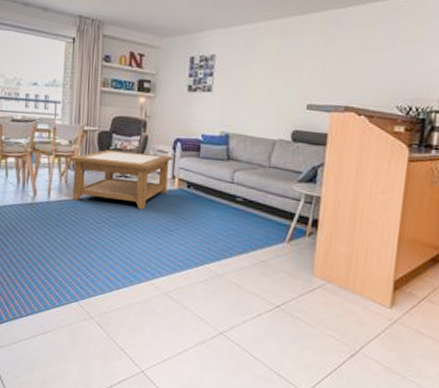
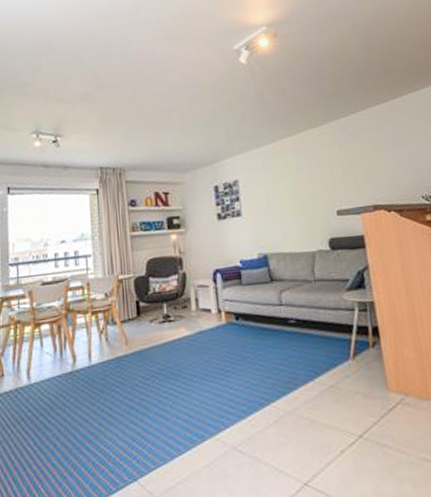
coffee table: present [69,149,172,210] -> none [107,289,215,359]

